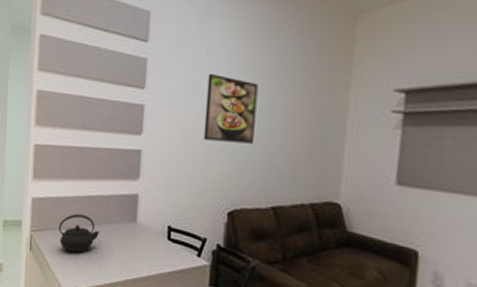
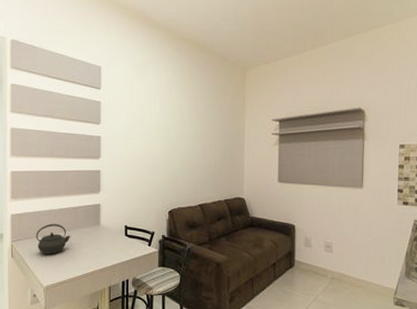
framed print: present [203,73,259,144] -> none [147,111,184,161]

